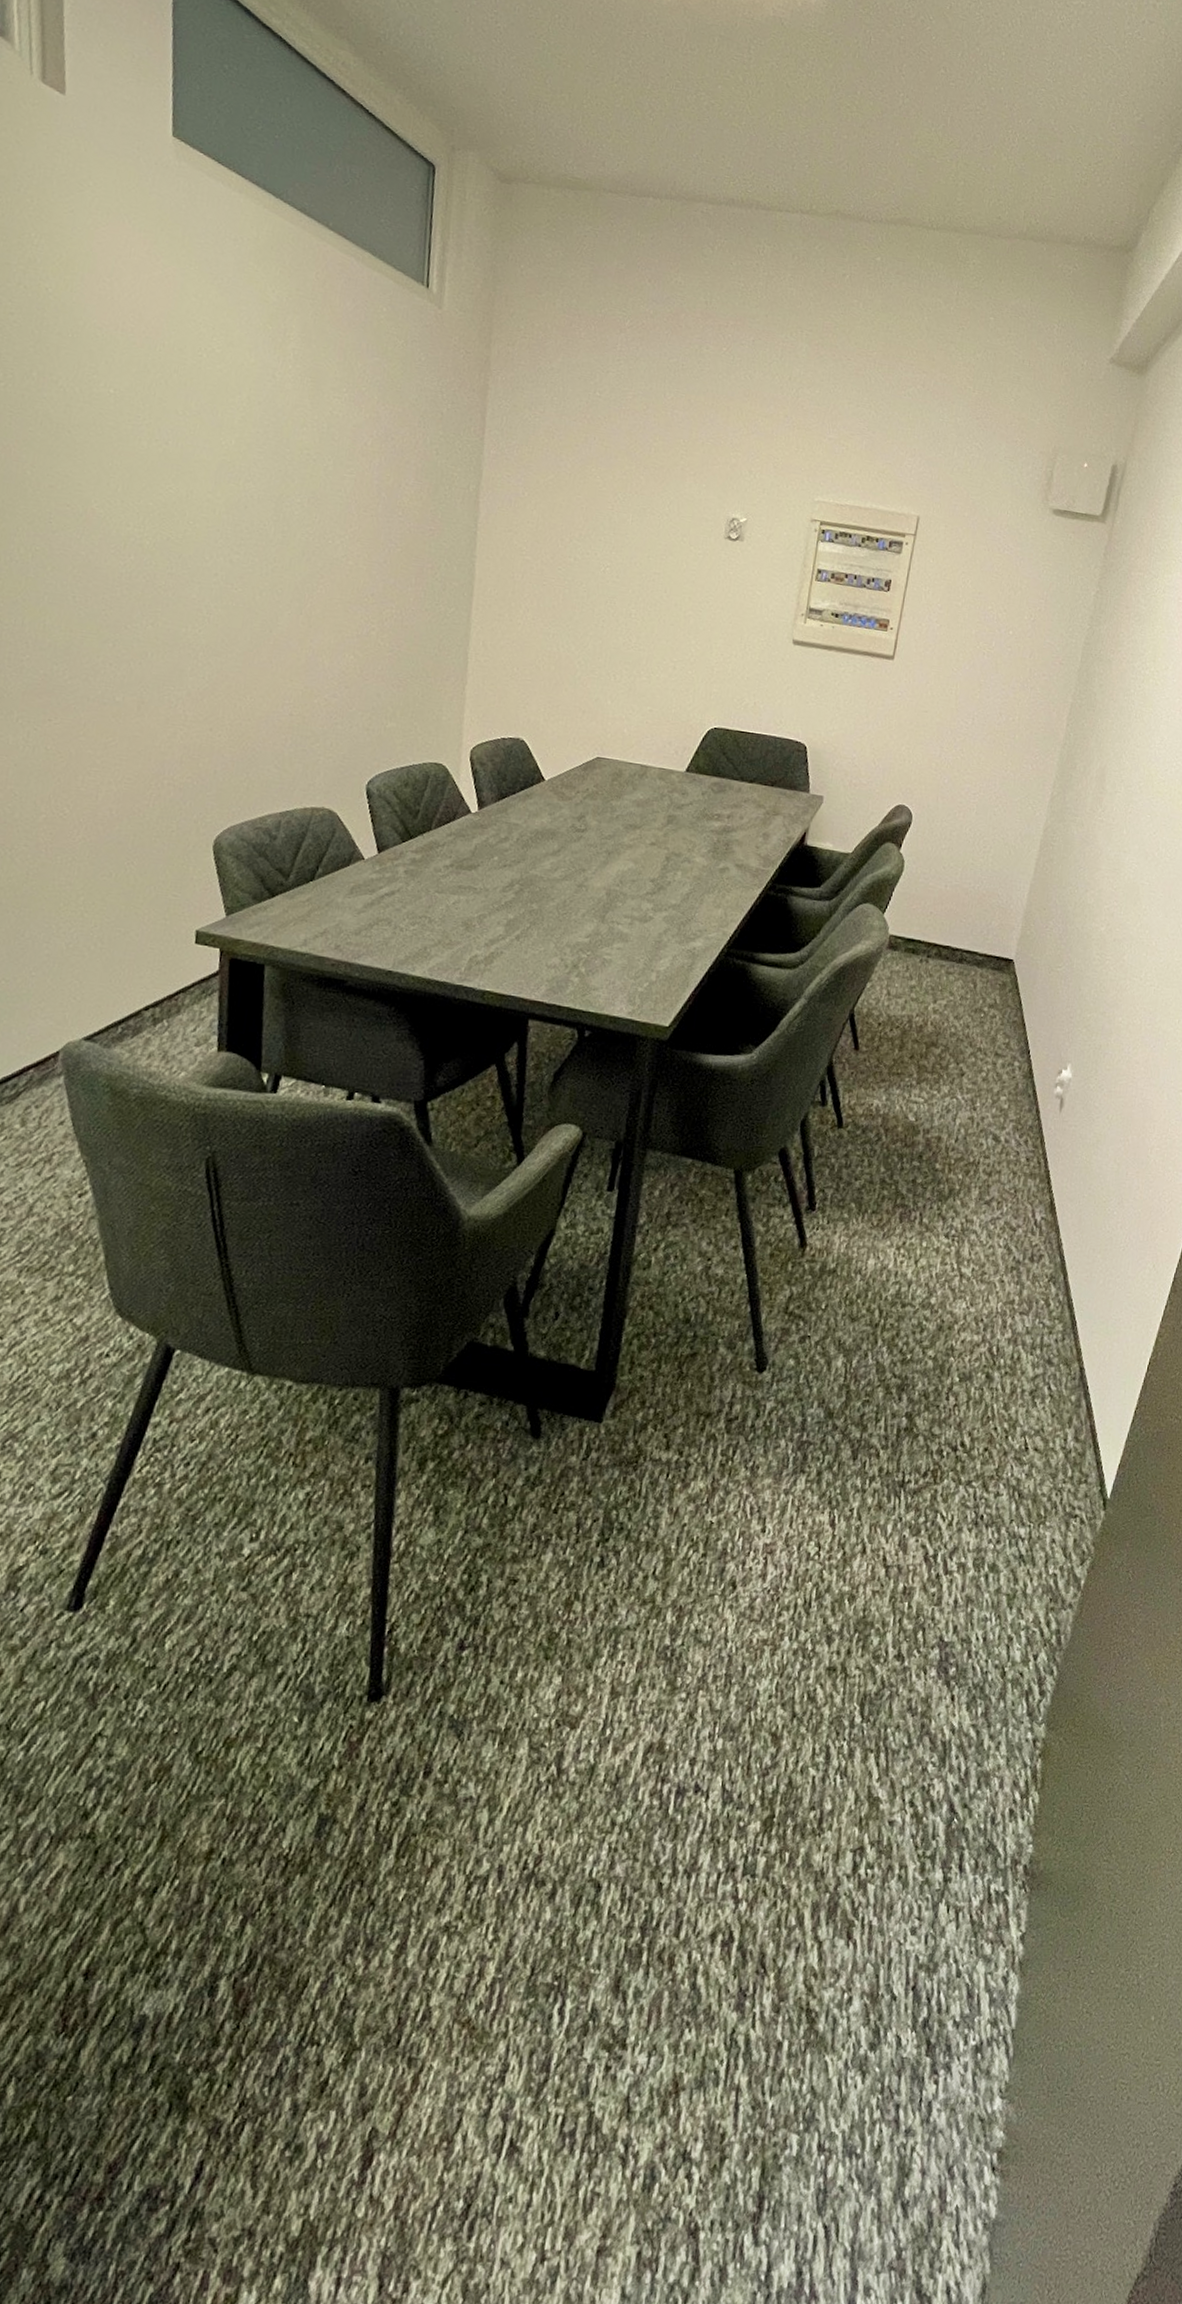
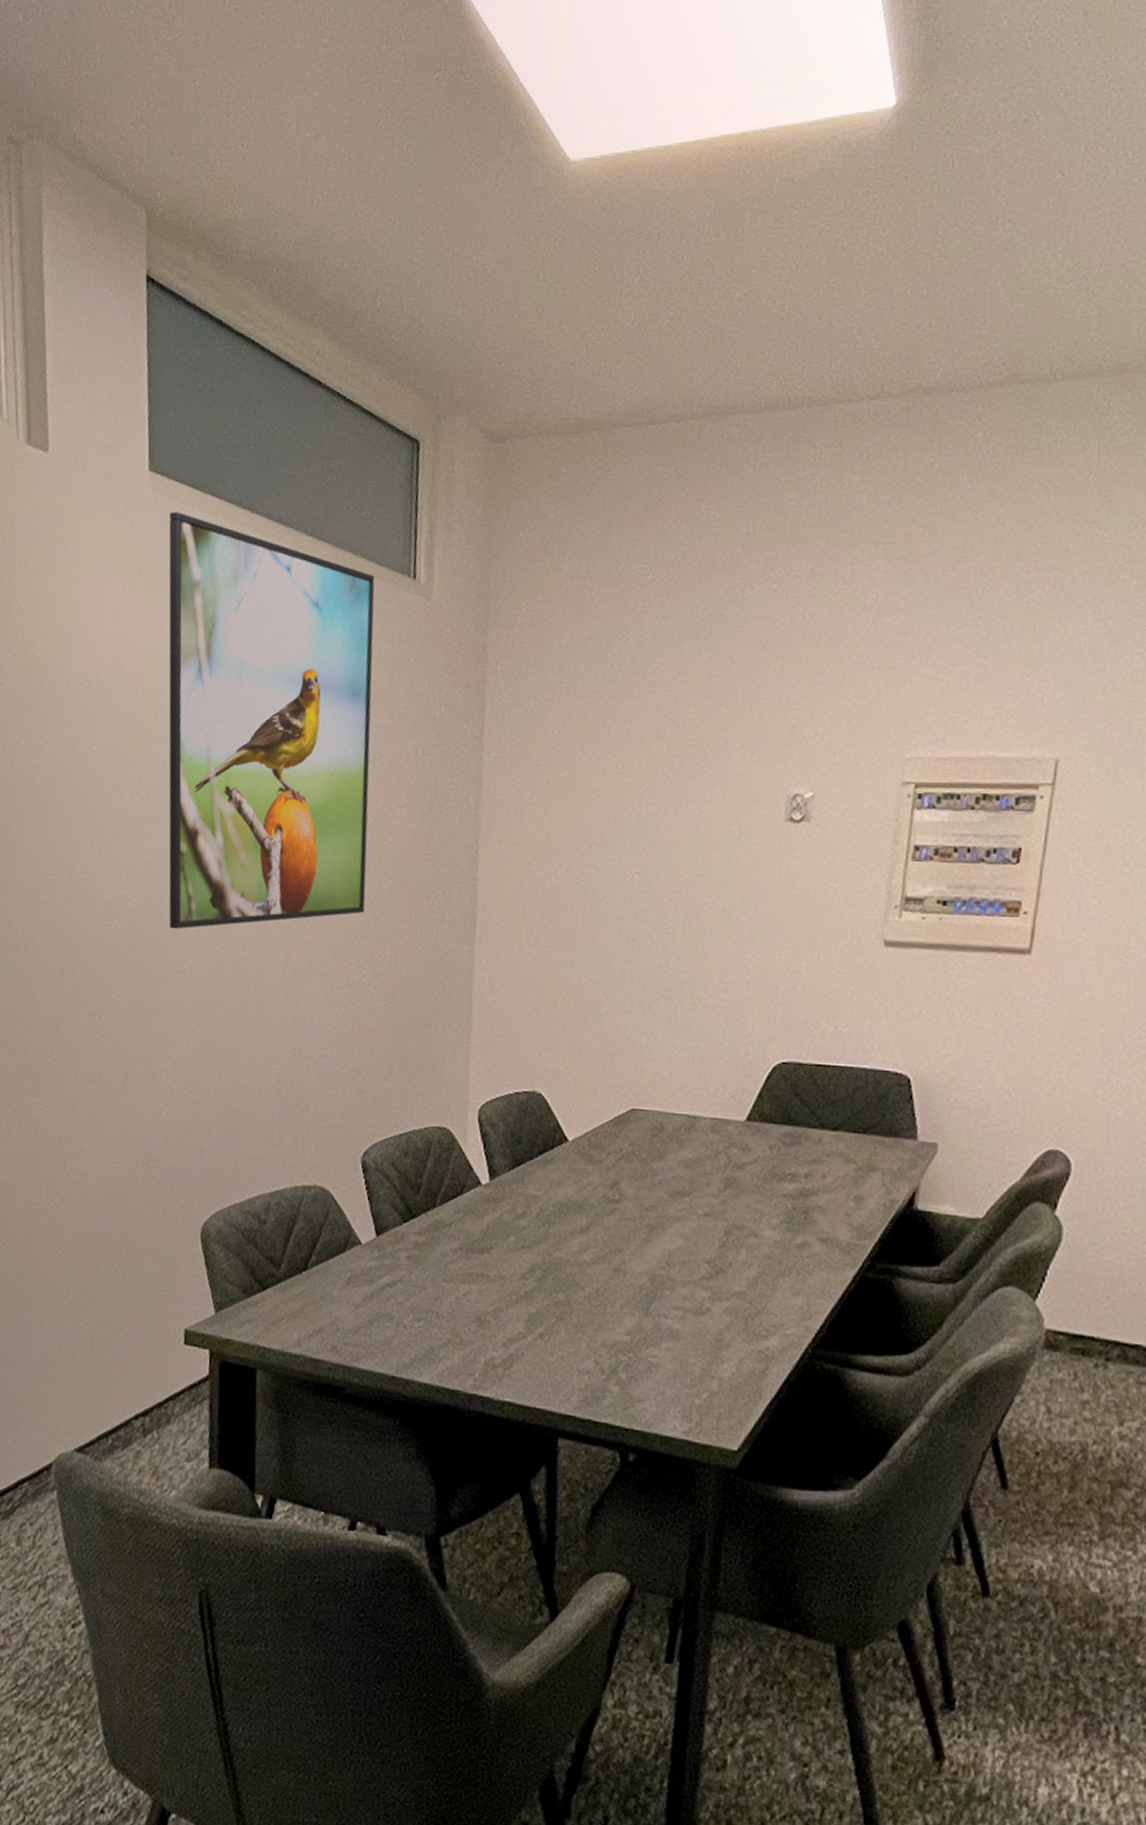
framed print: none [186,180,392,575] -> present [168,512,375,930]

